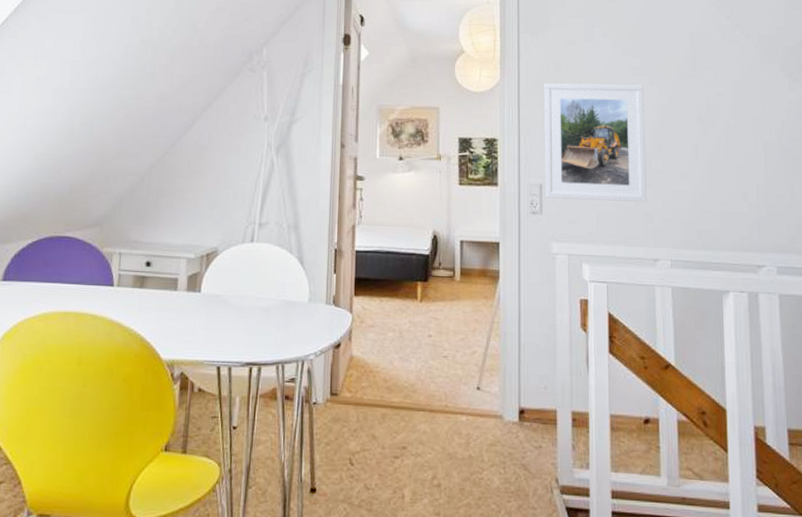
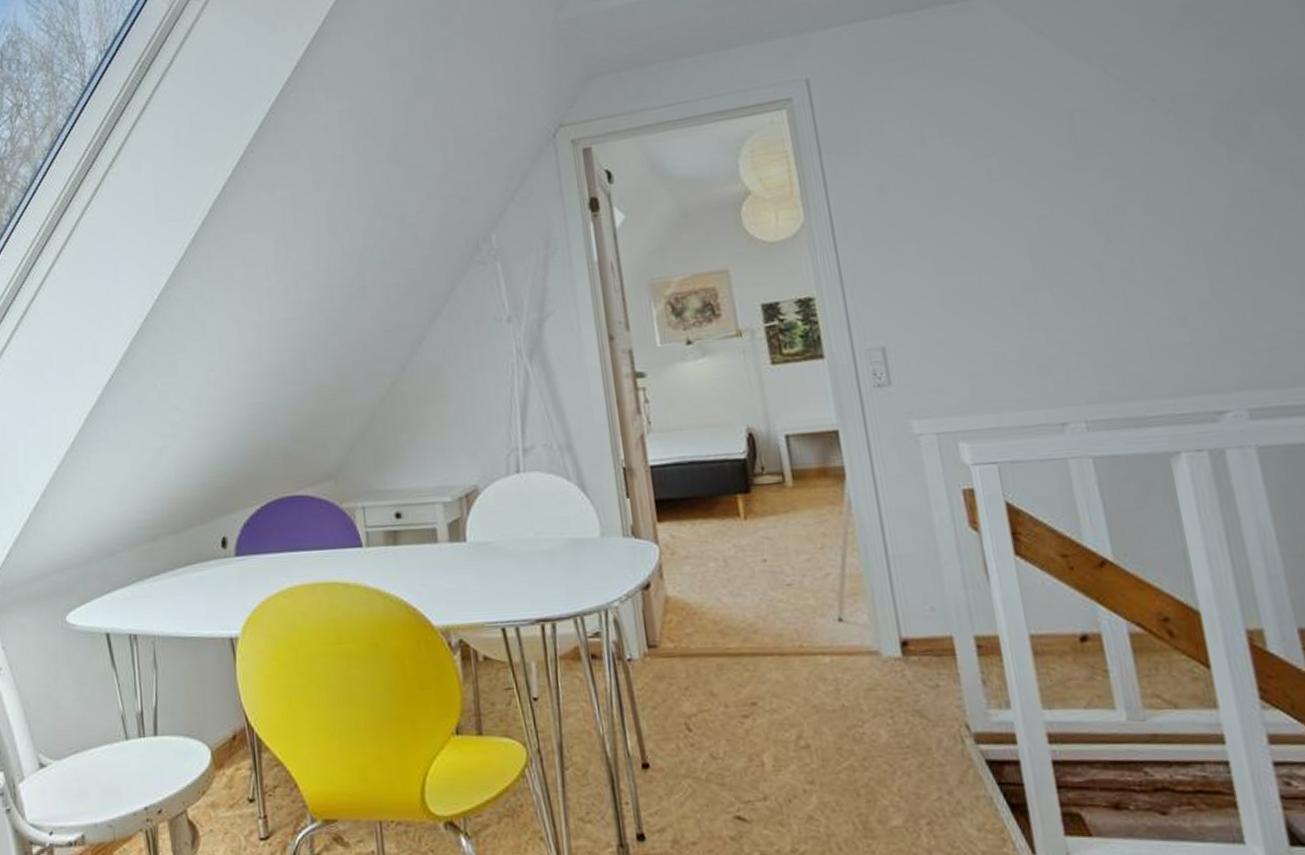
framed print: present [543,83,647,202] -> none [865,193,1038,364]

